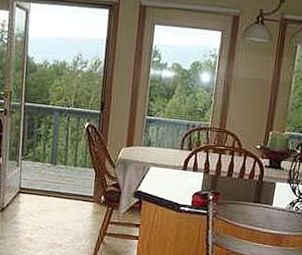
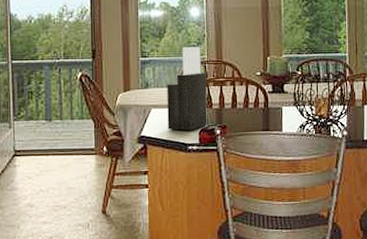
knife block: none [163,110,209,192] -> present [167,46,208,131]

